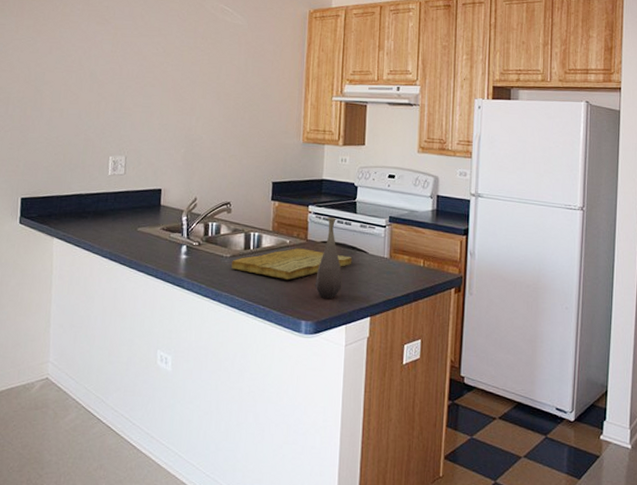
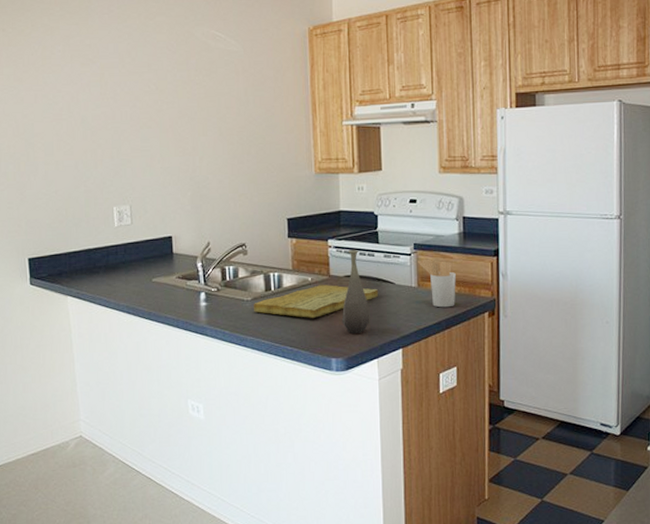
utensil holder: none [392,232,427,281] -> present [418,259,456,308]

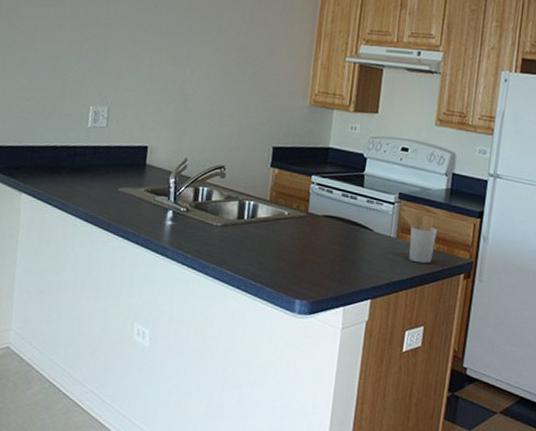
cutting board: present [254,285,379,318] -> none [222,221,356,255]
bottle: present [341,249,370,334] -> none [312,188,344,278]

